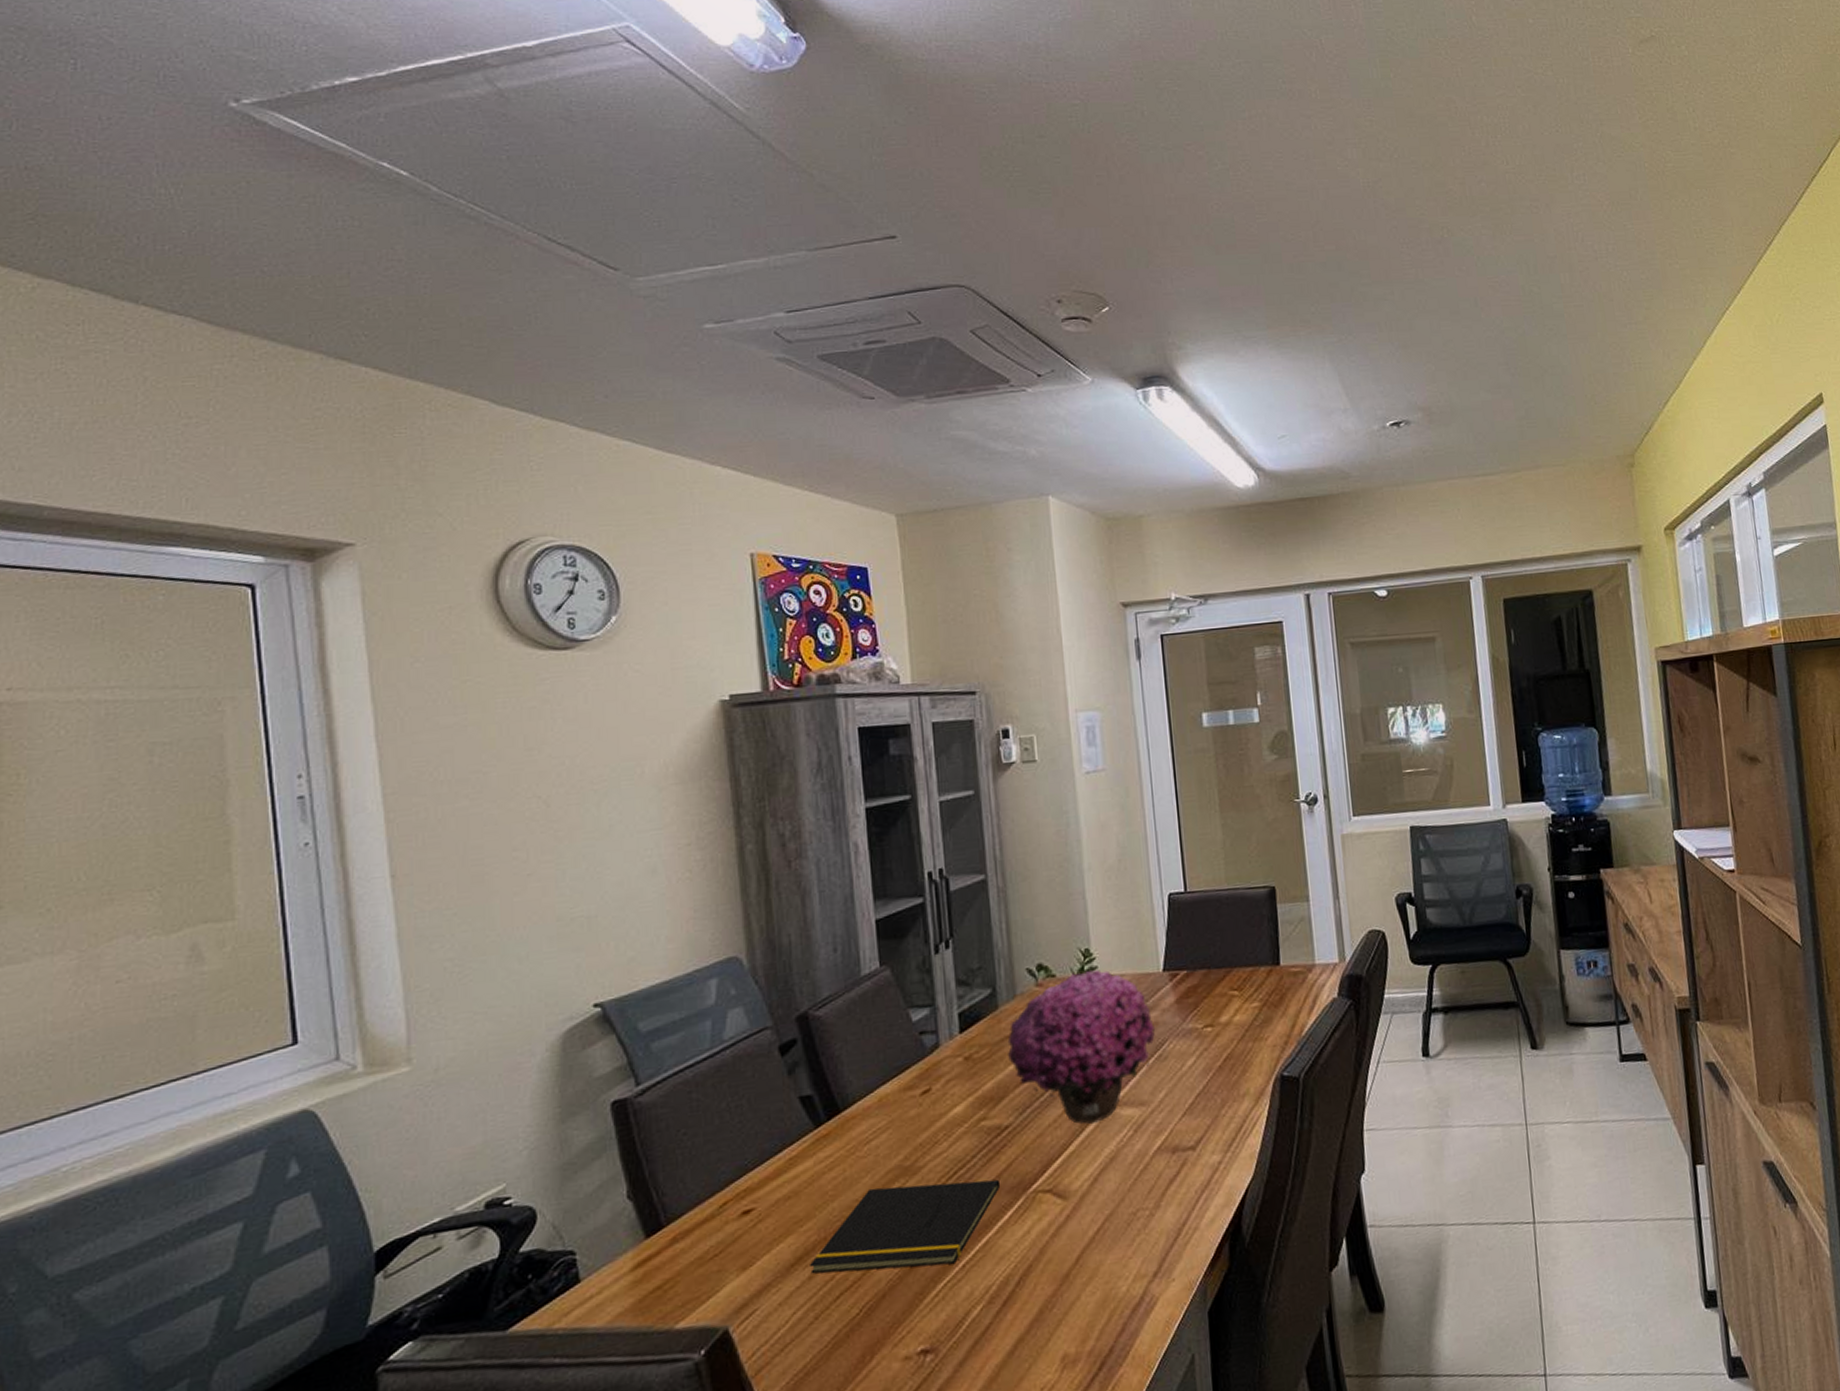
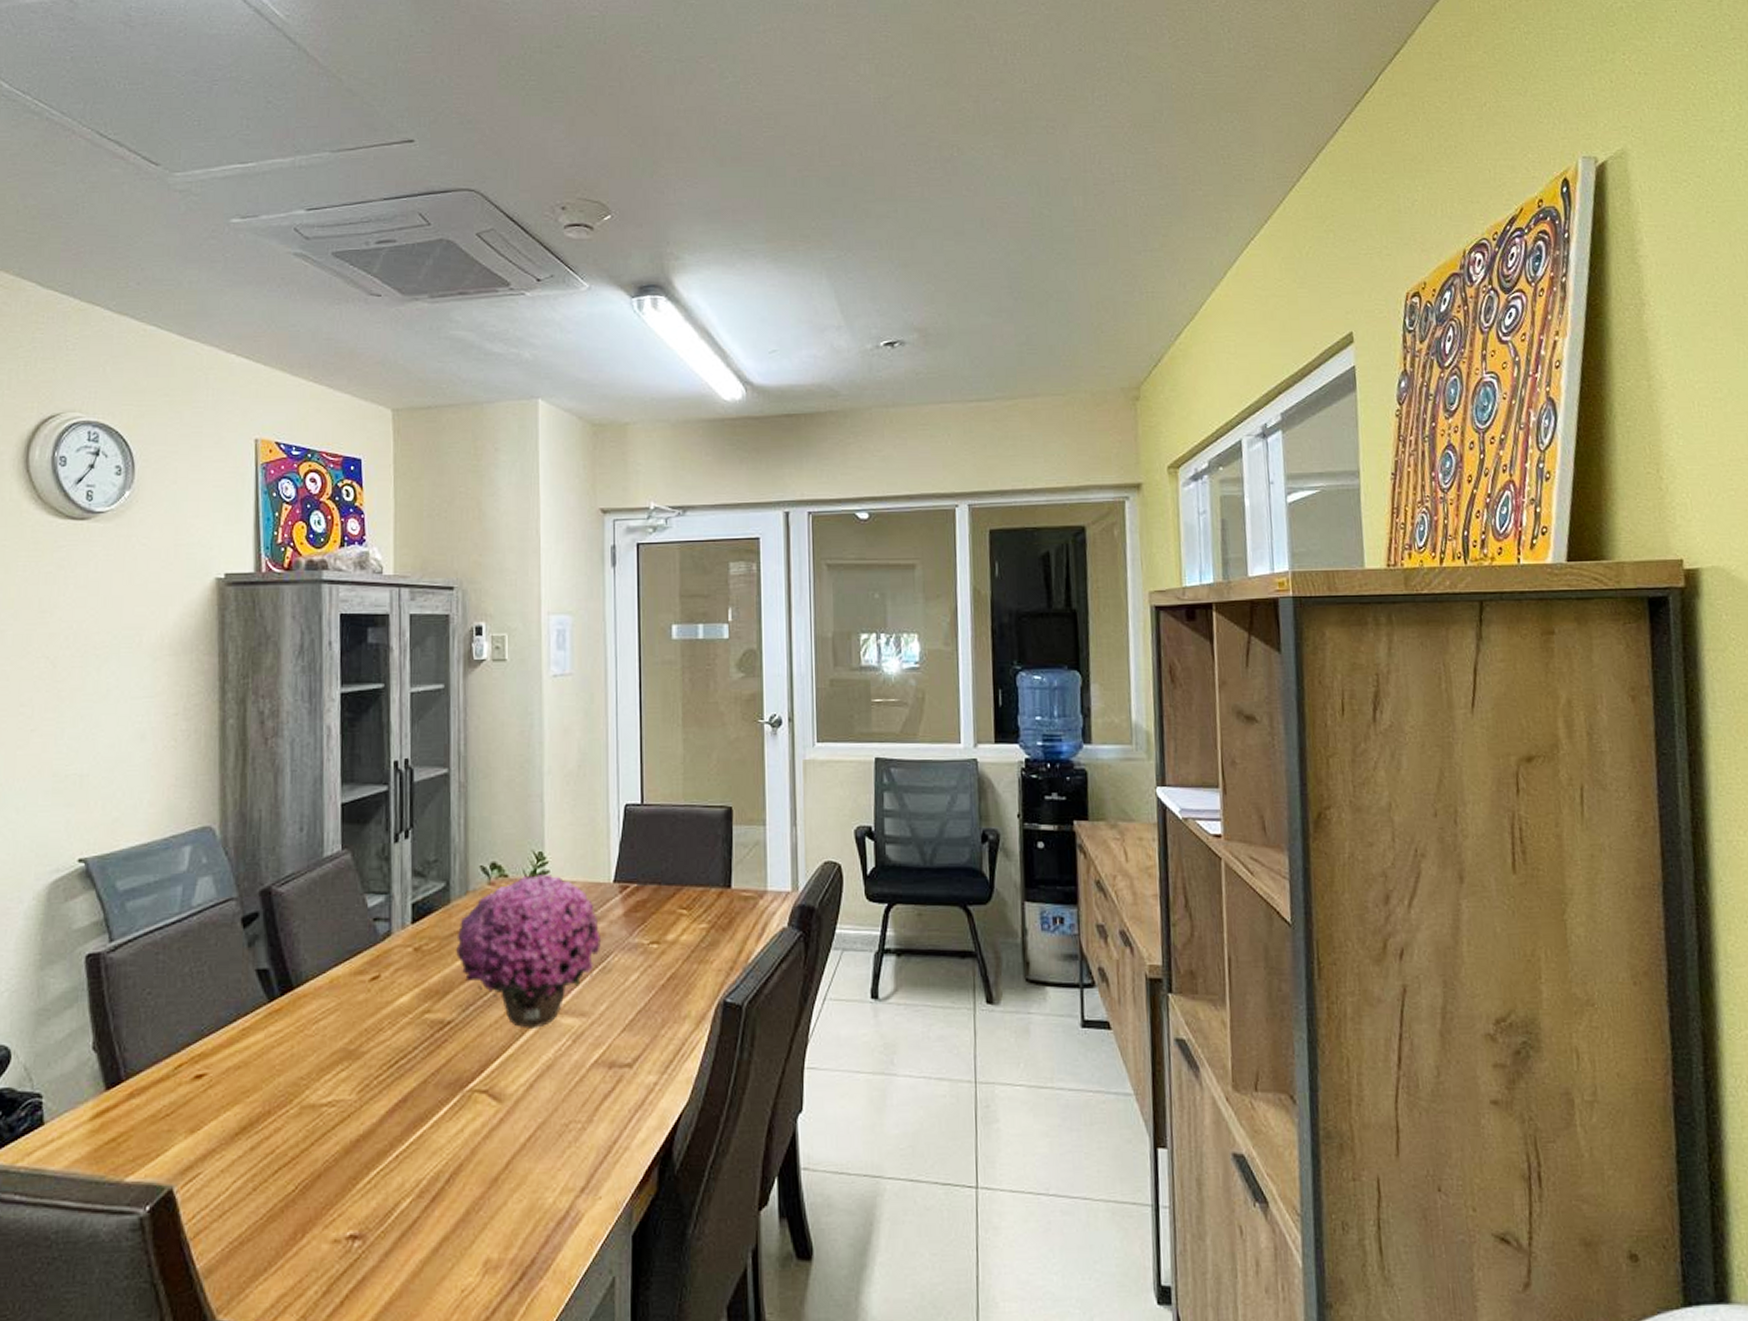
notepad: present [810,1179,1001,1274] -> none [253,1067,439,1153]

